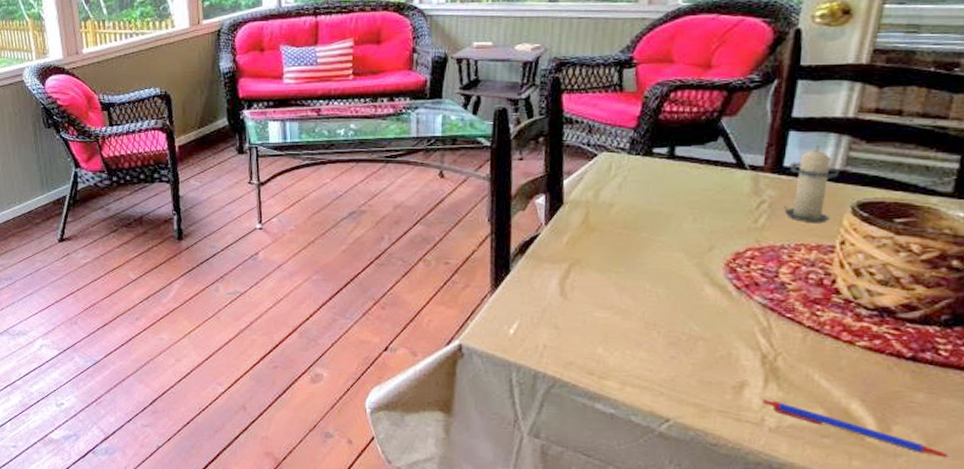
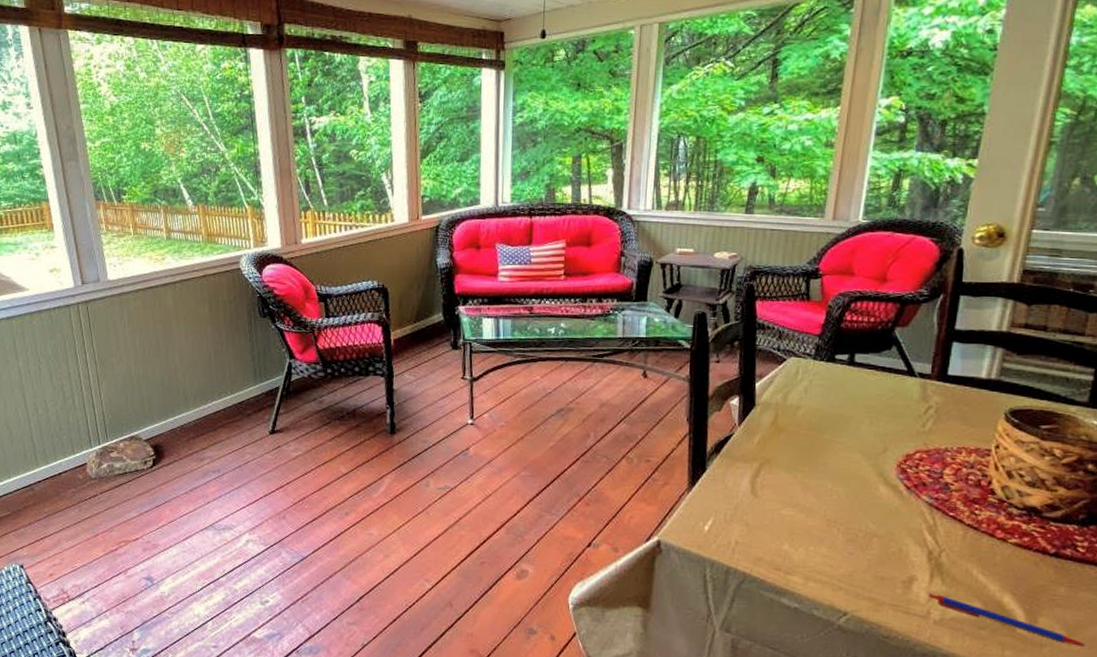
candle: present [784,146,840,224] -> none [948,356,995,429]

